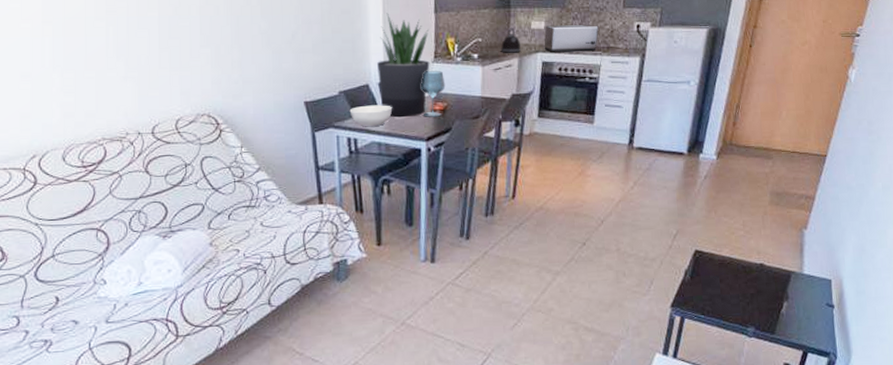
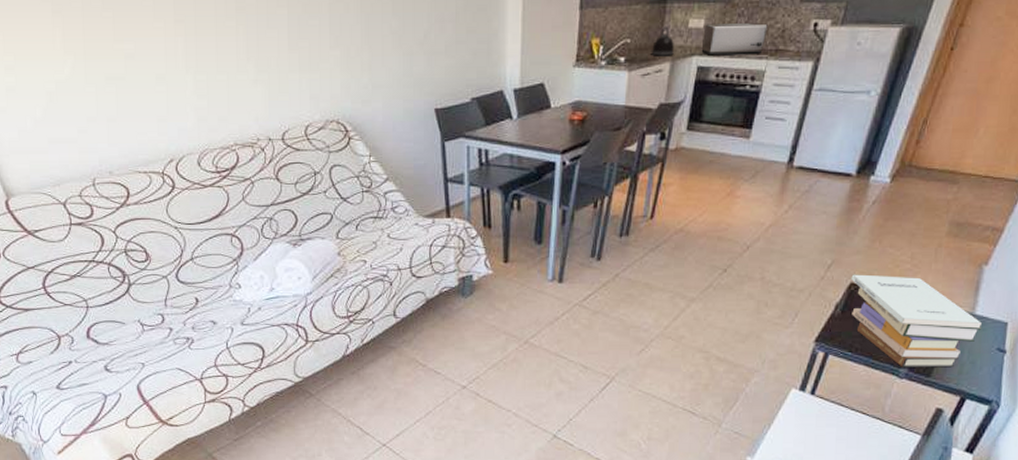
bowl: present [349,105,393,127] -> none [481,113,528,138]
planter: present [377,13,430,118] -> none [513,9,573,128]
wine glass: present [421,71,446,117] -> none [559,76,587,128]
books: none [695,242,810,326] -> present [851,274,981,368]

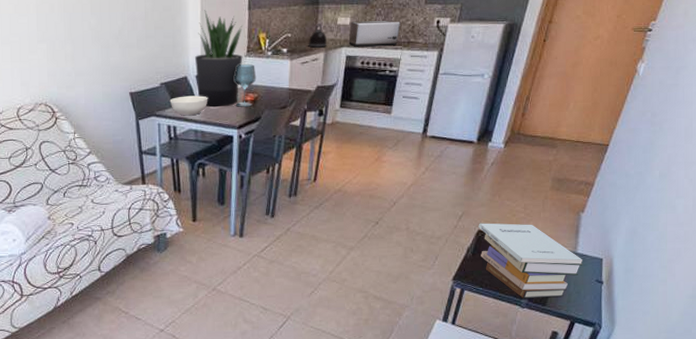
bowl: none [481,113,528,138] -> present [169,95,208,116]
planter: none [513,9,573,128] -> present [195,10,243,108]
wine glass: none [559,76,587,128] -> present [234,64,257,107]

